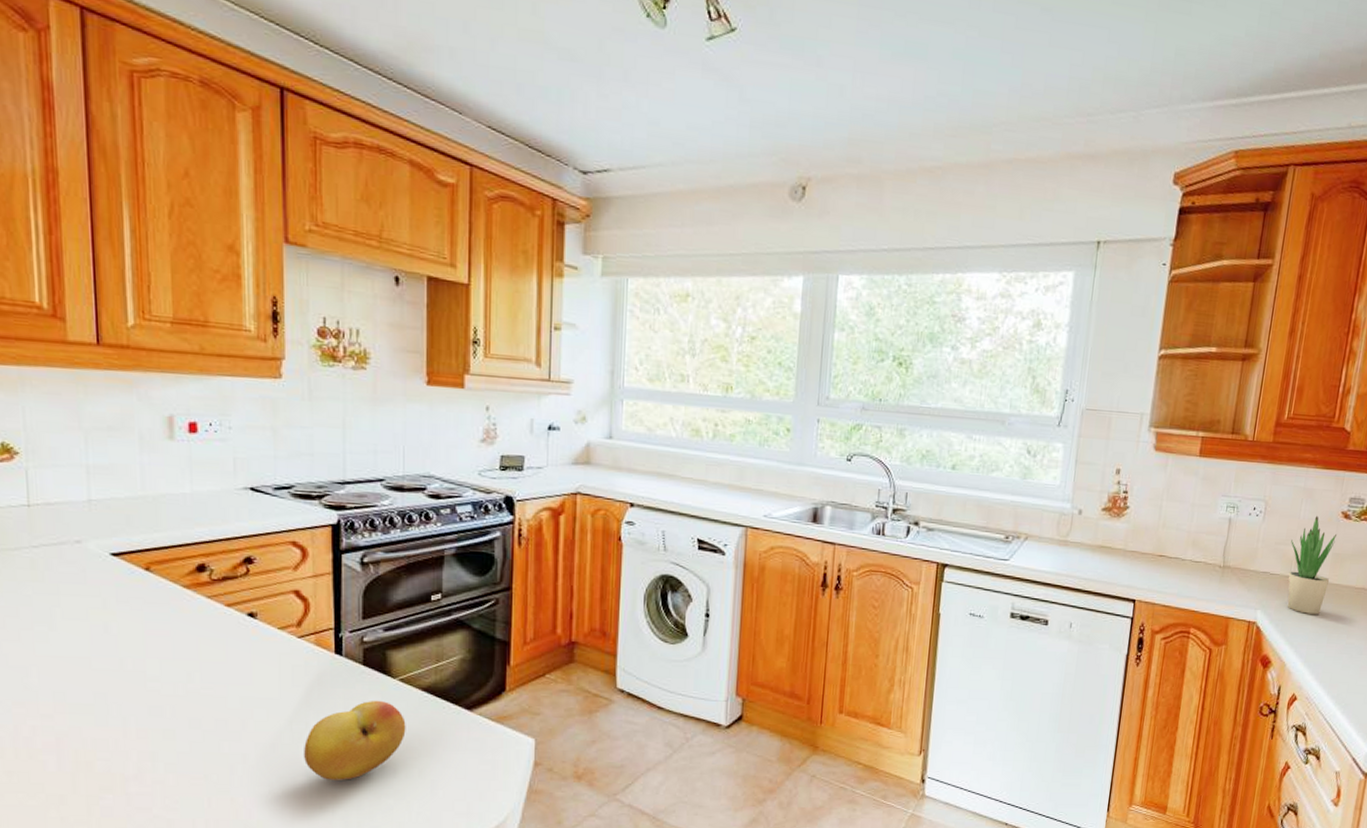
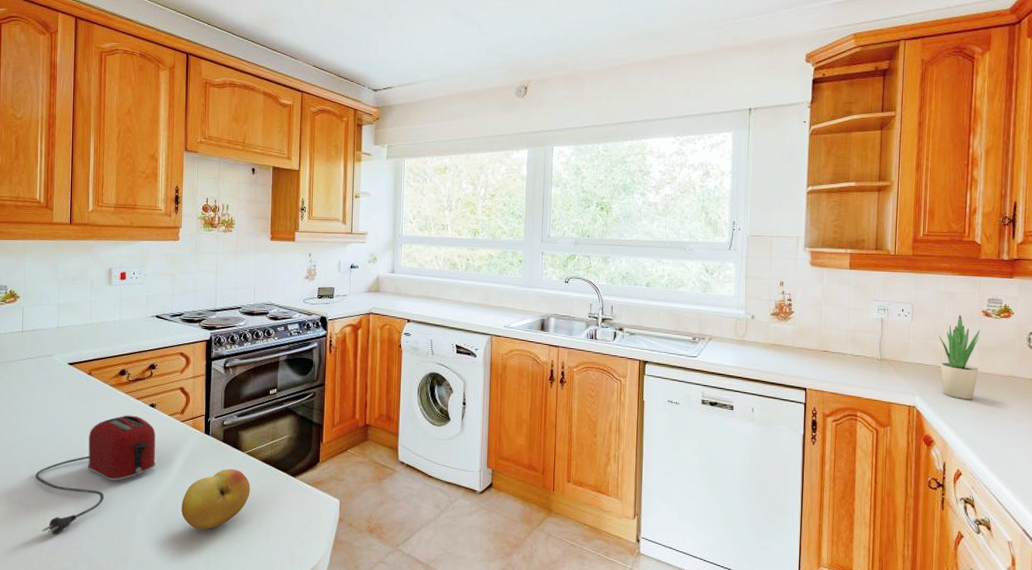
toaster: none [69,628,261,792] -> present [35,415,156,535]

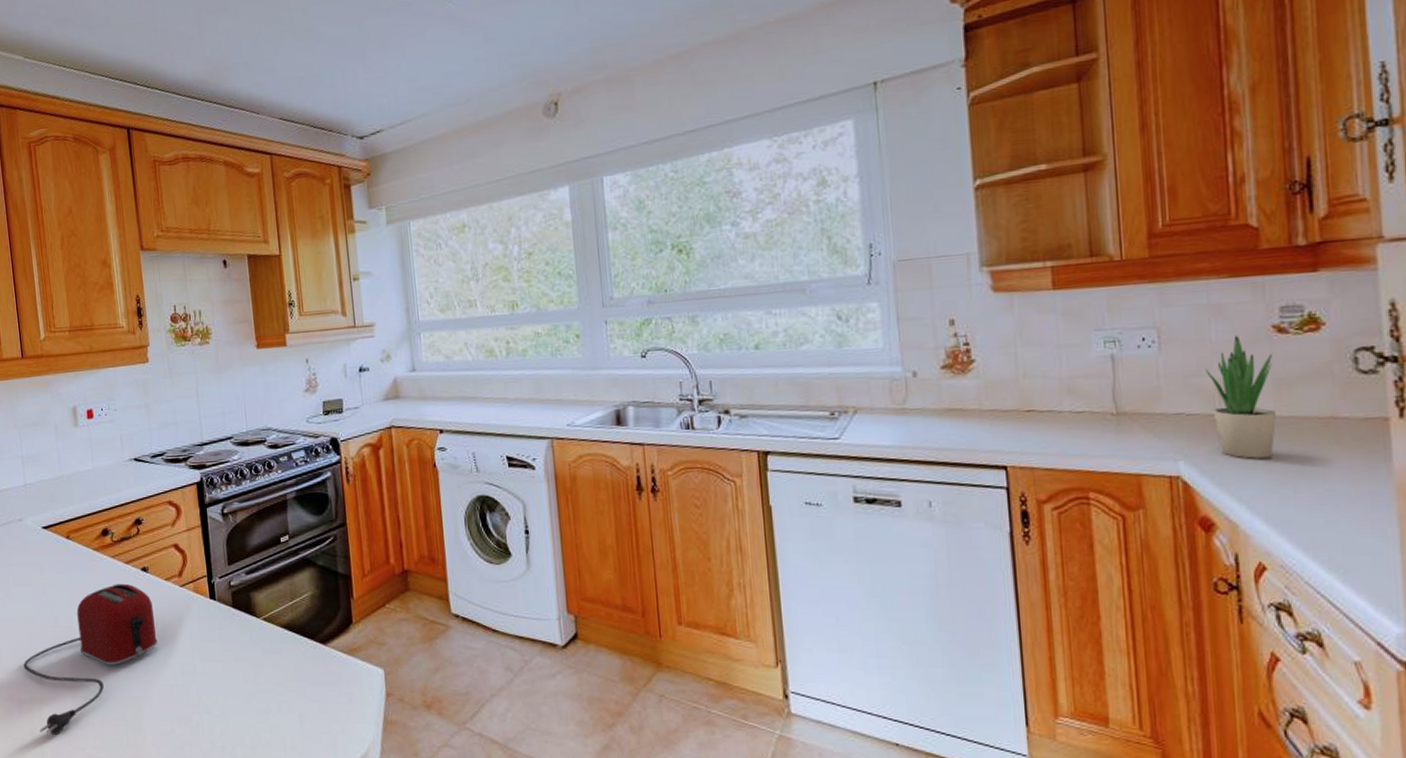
fruit: present [181,468,250,529] -> none [194,639,274,717]

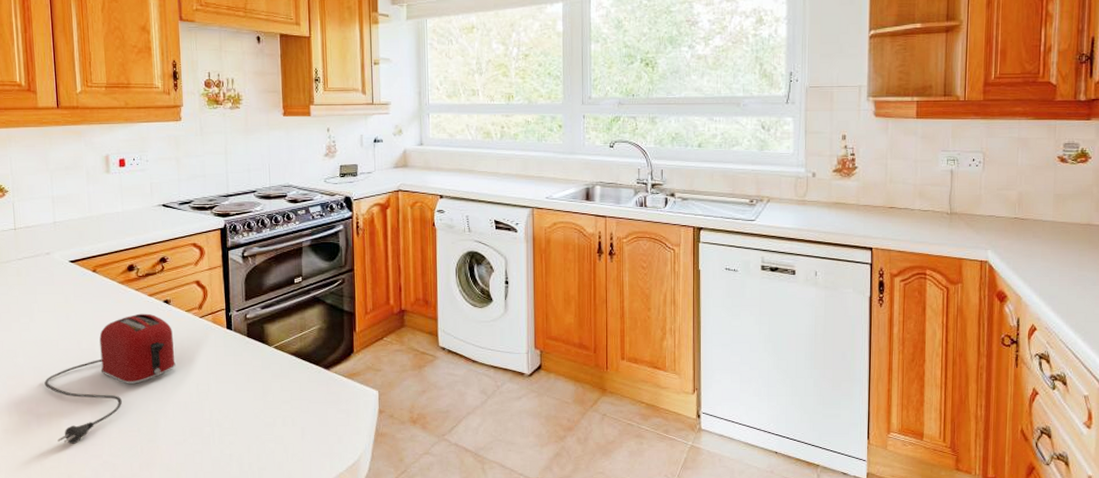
potted plant: present [1206,335,1276,459] -> none [1012,161,1055,251]

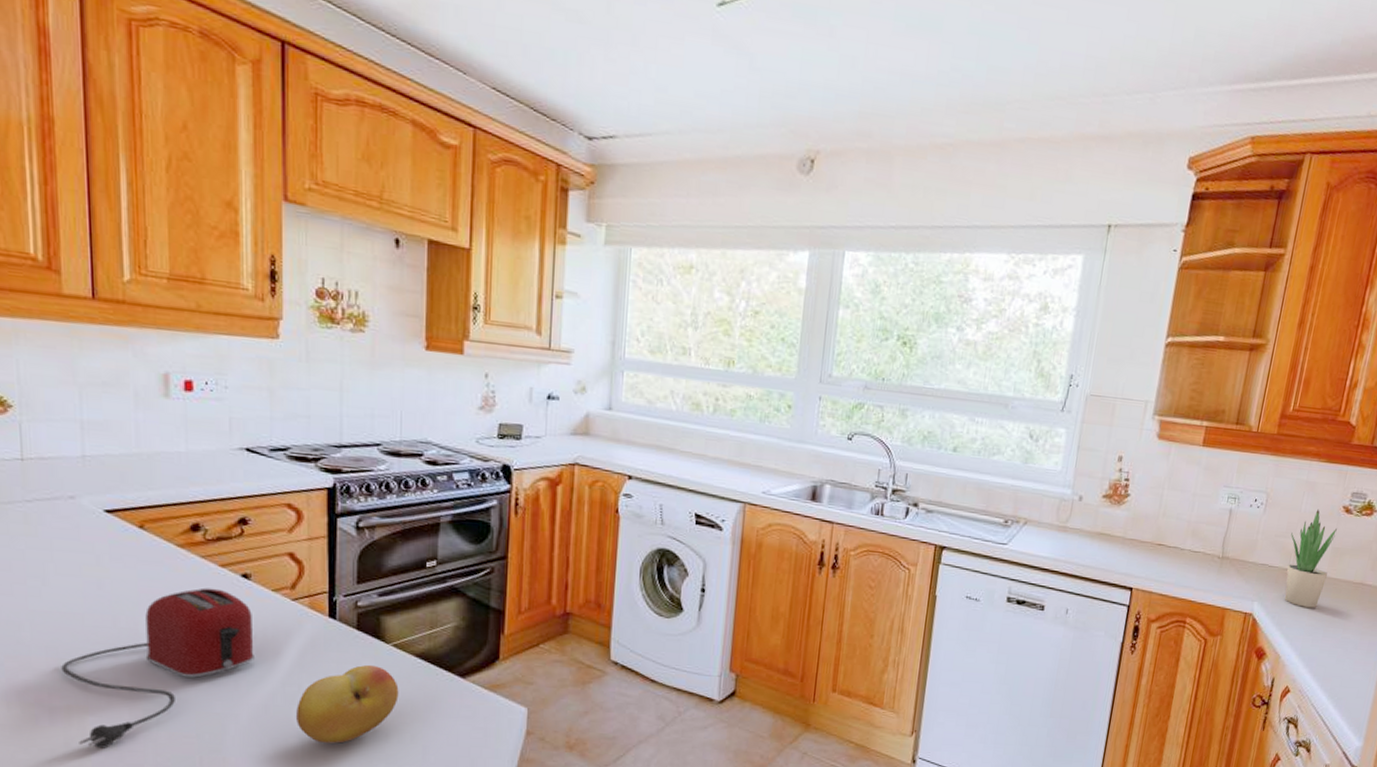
fruit: none [207,364,281,430] -> present [297,664,399,744]
potted plant: none [1012,161,1055,251] -> present [1284,509,1337,608]

